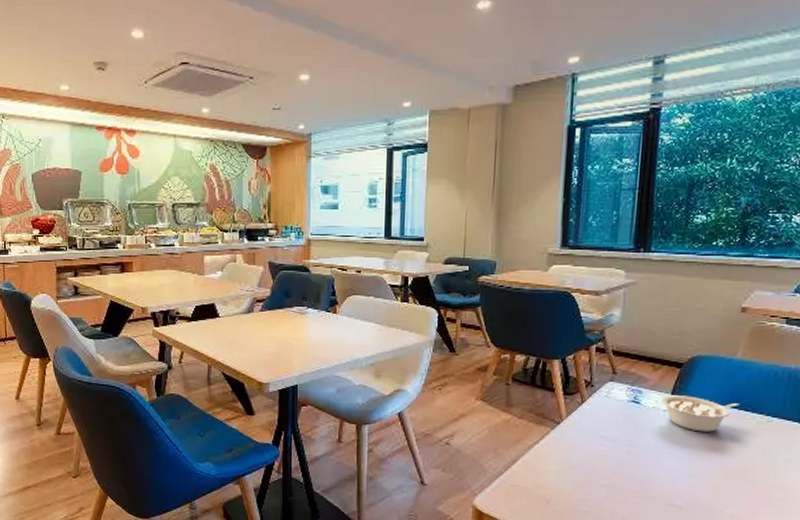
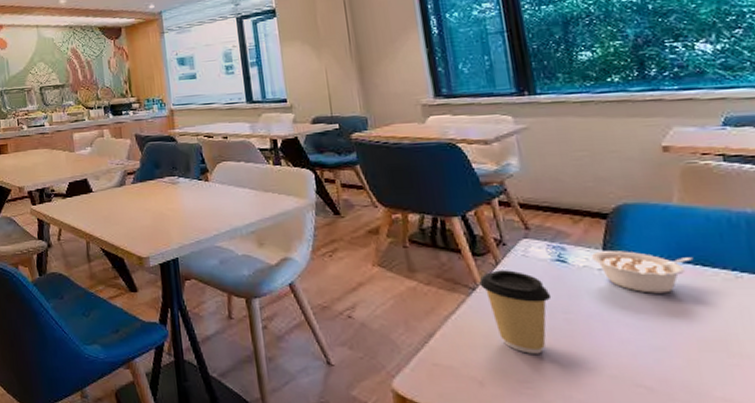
coffee cup: none [564,408,621,479] -> present [479,270,552,354]

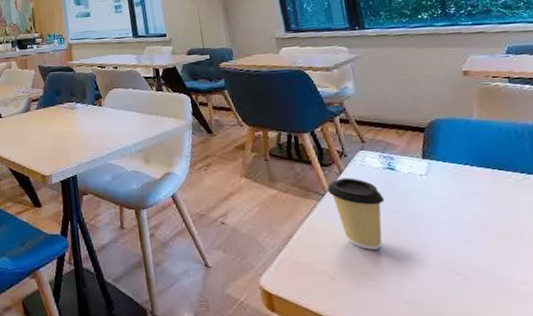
legume: present [590,251,692,294] -> none [413,158,491,194]

